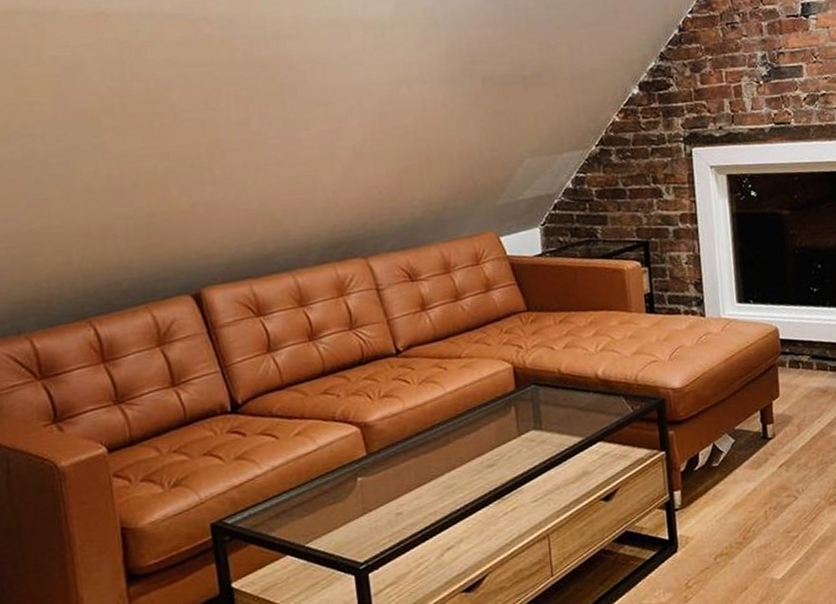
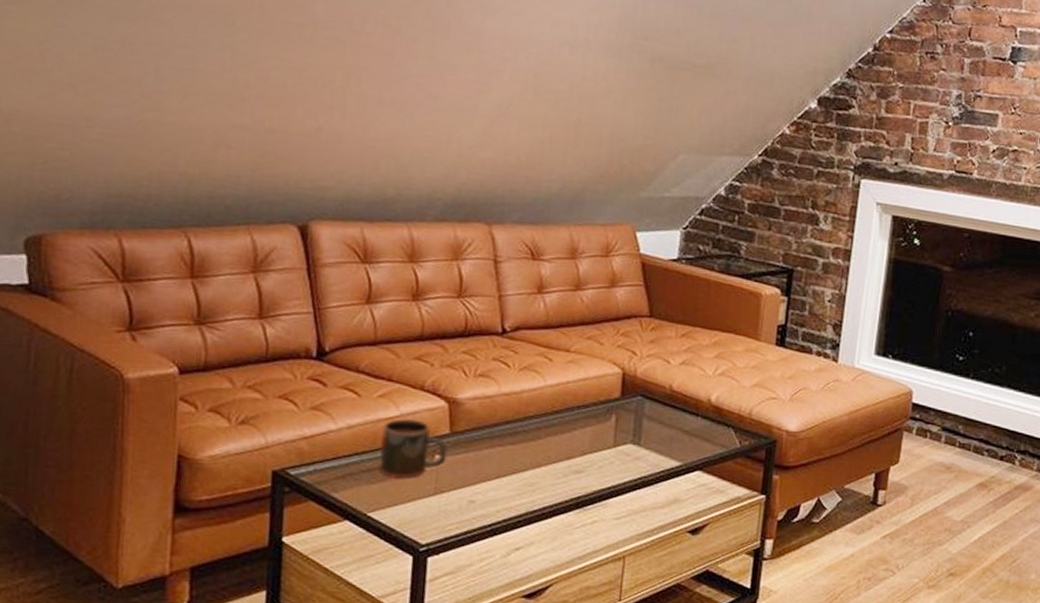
mug: none [303,448,368,507] -> present [379,418,448,479]

